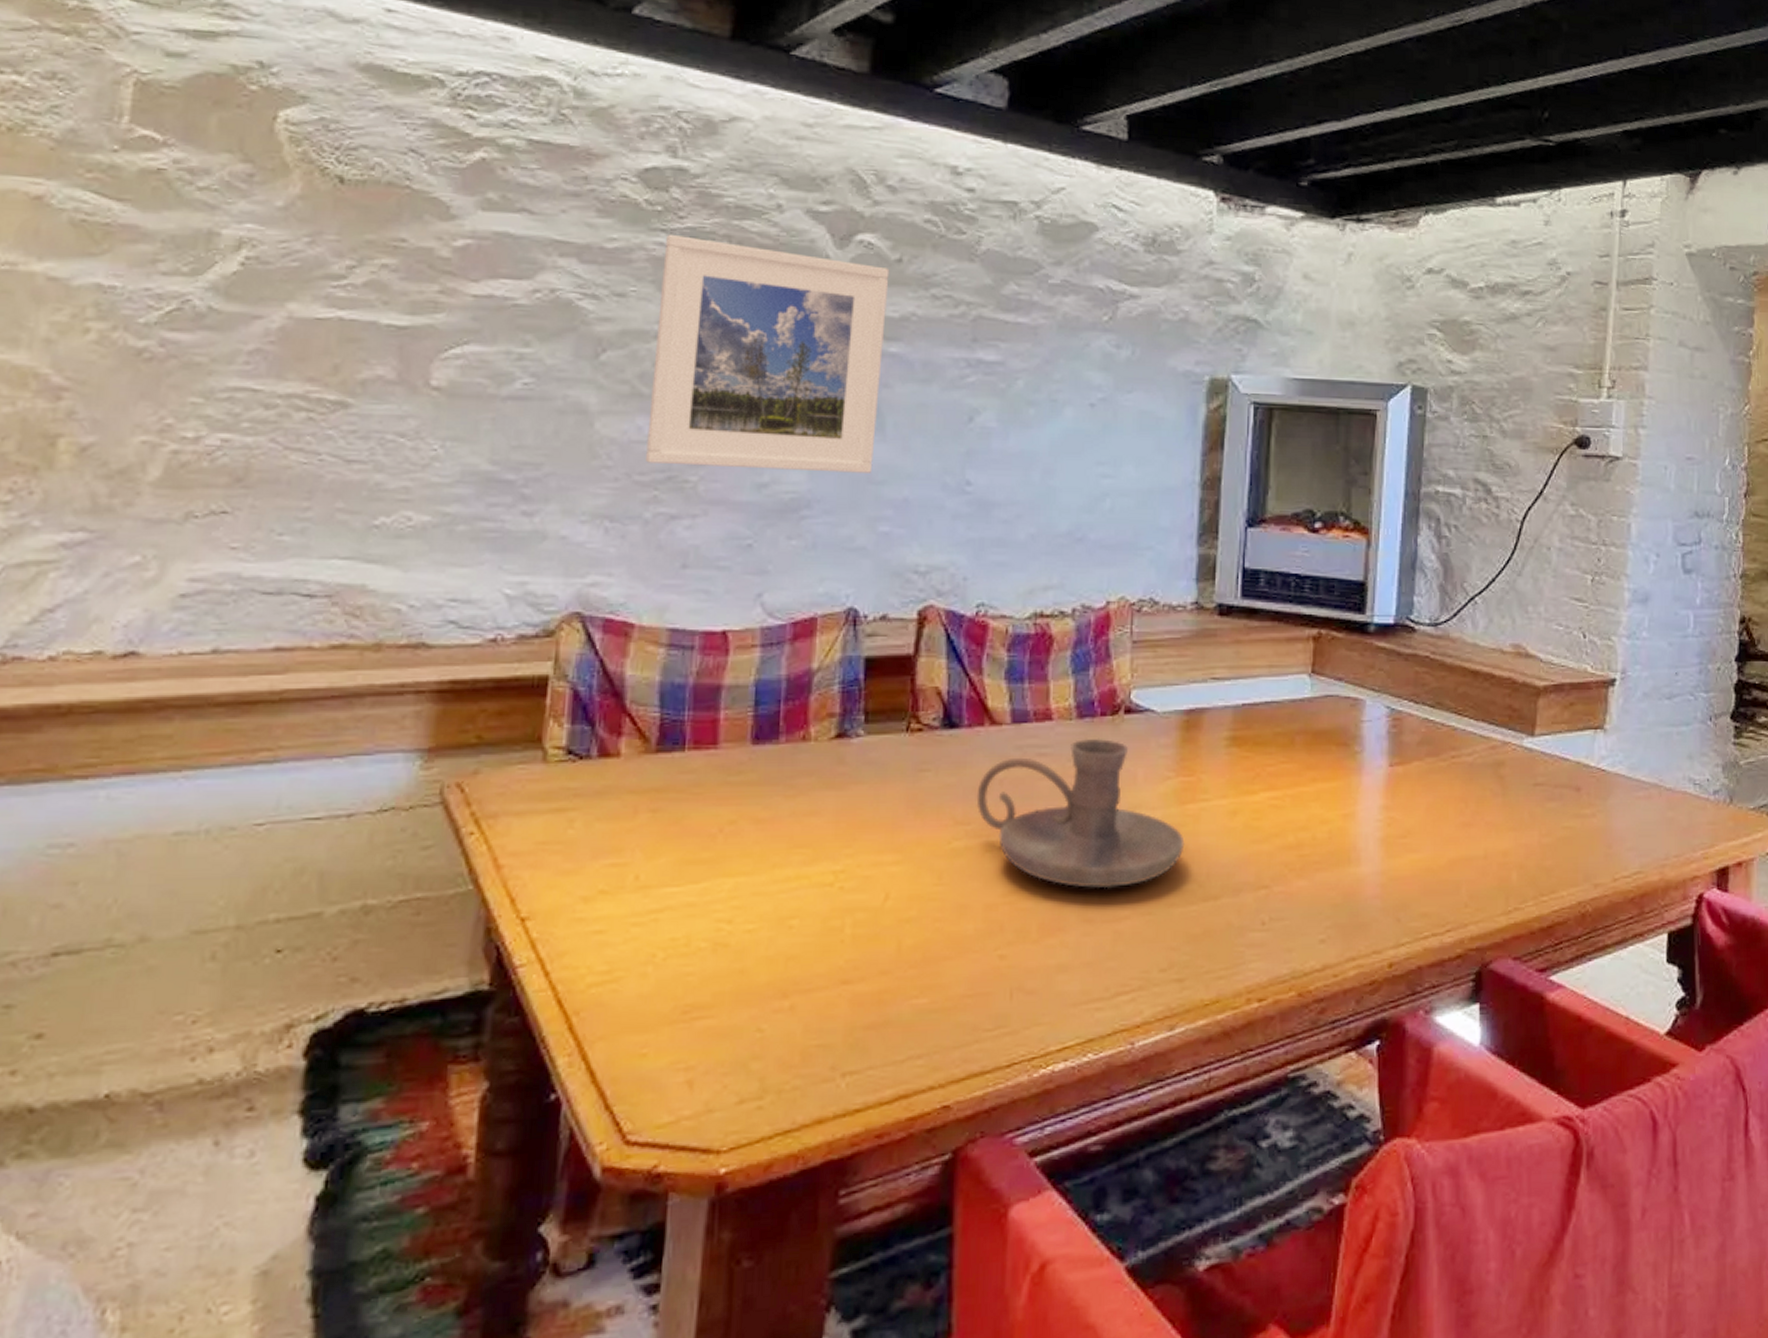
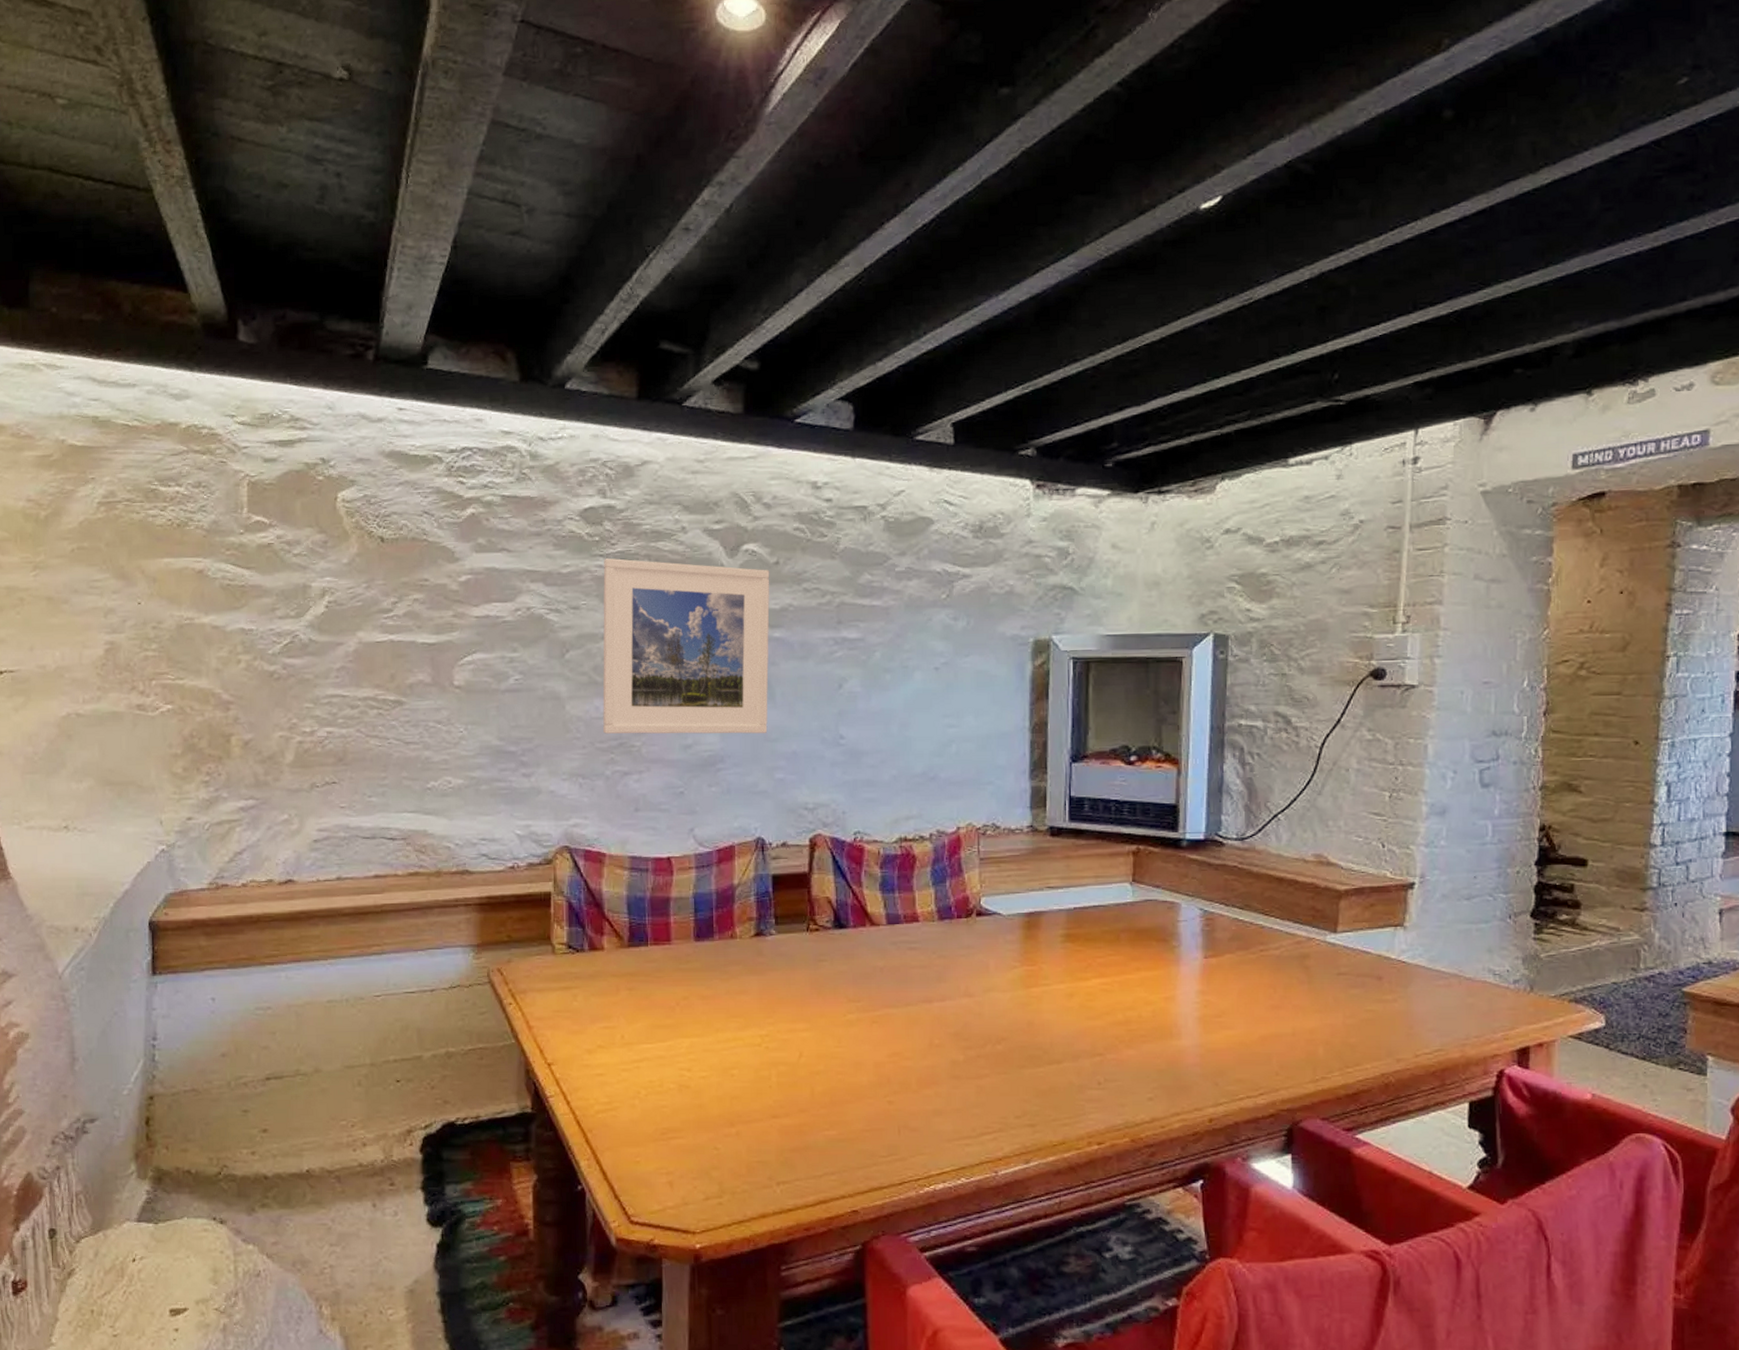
candle holder: present [976,738,1185,889] -> none [863,935,1031,1053]

